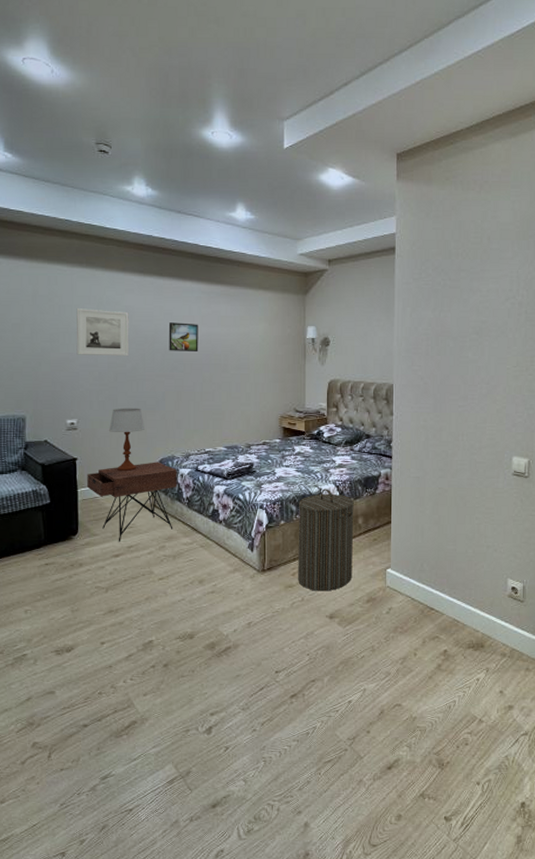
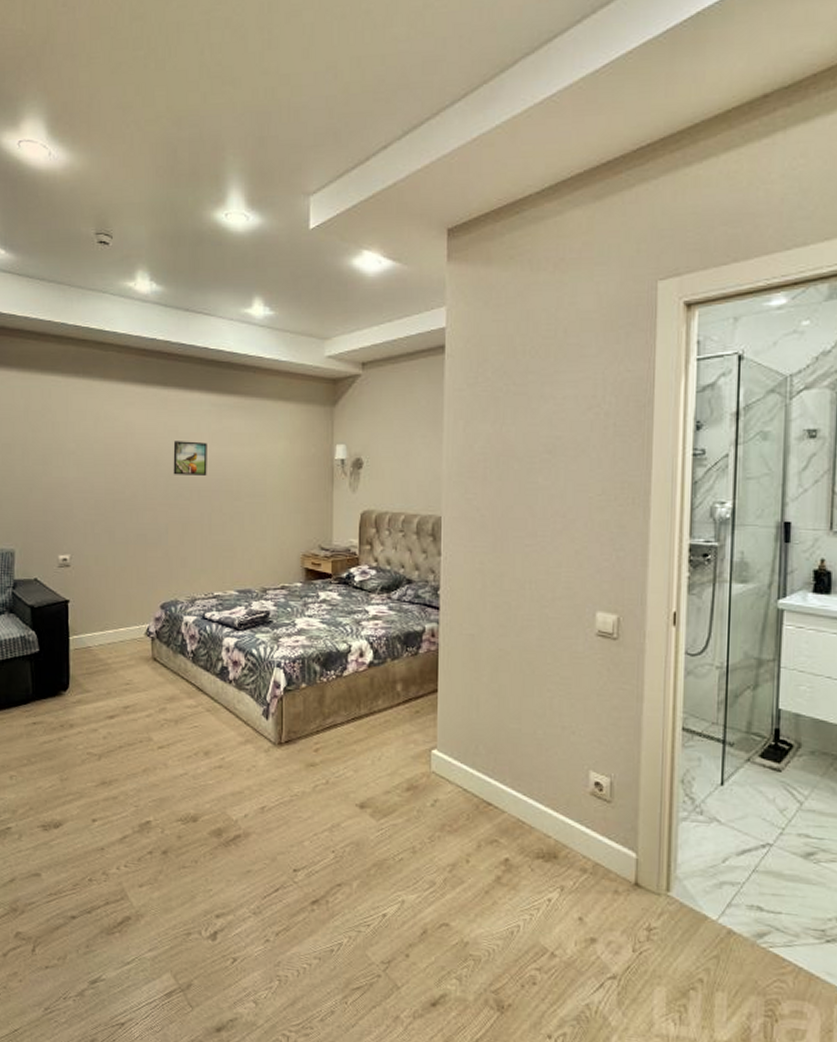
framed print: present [76,308,130,357] -> none [70,425,129,482]
nightstand: present [87,462,177,542] -> none [80,606,181,701]
table lamp: present [109,408,144,472] -> none [105,542,144,618]
laundry hamper: present [298,489,354,591] -> none [322,645,391,774]

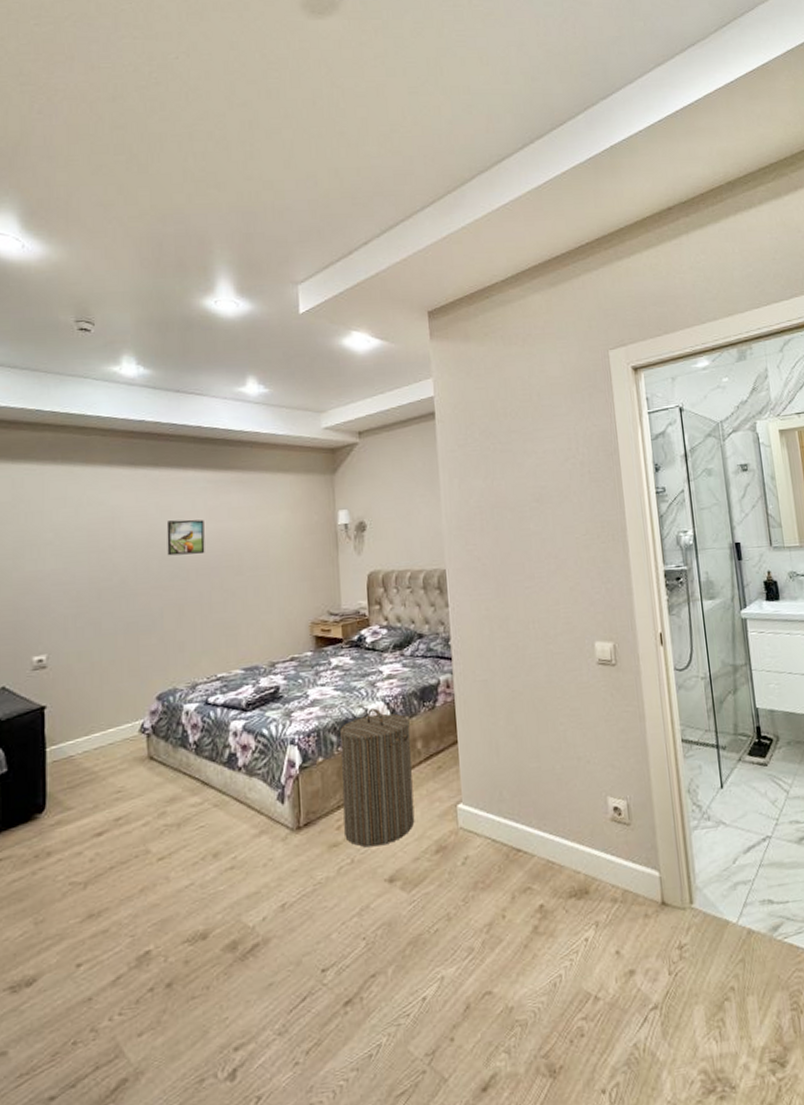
laundry hamper: none [322,645,391,774] -> present [340,708,415,847]

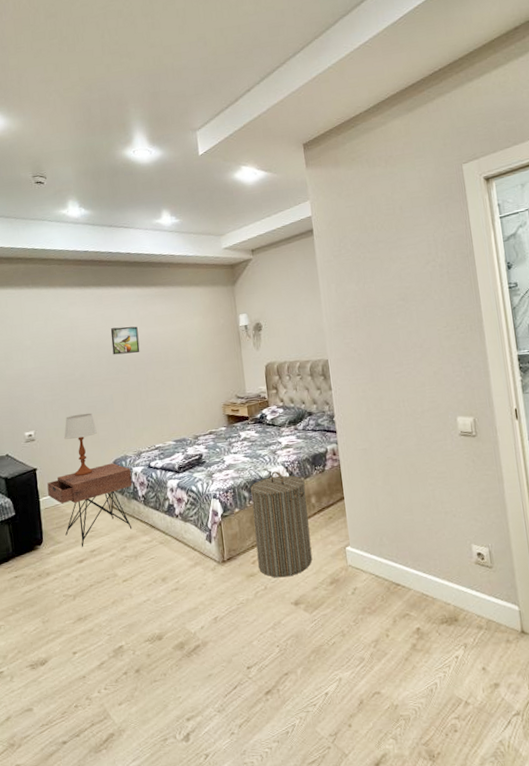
nightstand: none [59,698,181,814] -> present [47,463,133,547]
table lamp: none [90,631,137,717] -> present [64,413,97,477]

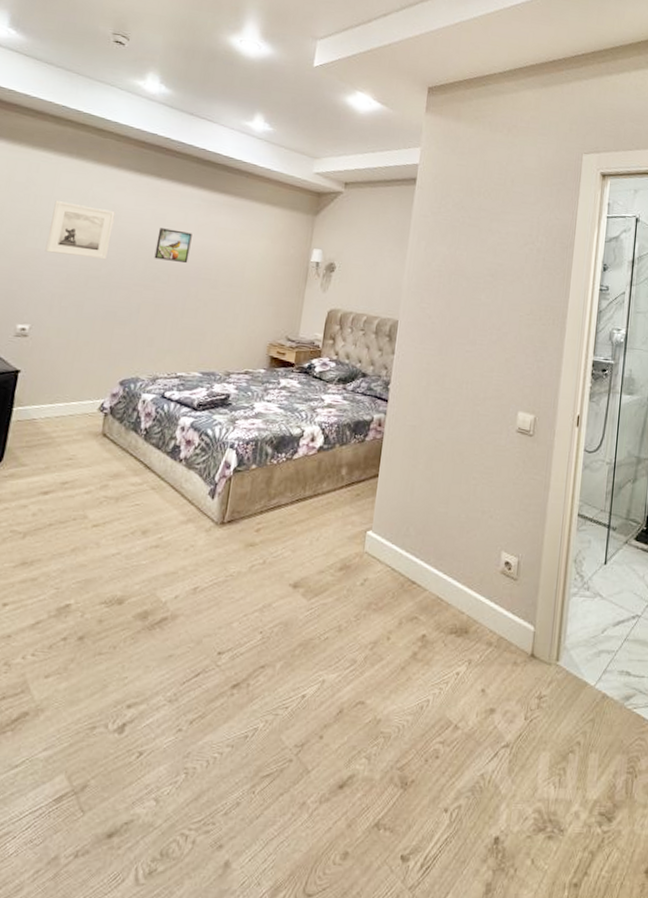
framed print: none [26,323,77,370] -> present [45,201,115,260]
nightstand: present [47,463,133,547] -> none [26,382,139,476]
table lamp: present [64,413,97,477] -> none [66,317,110,391]
laundry hamper: present [251,471,313,578] -> none [262,430,340,554]

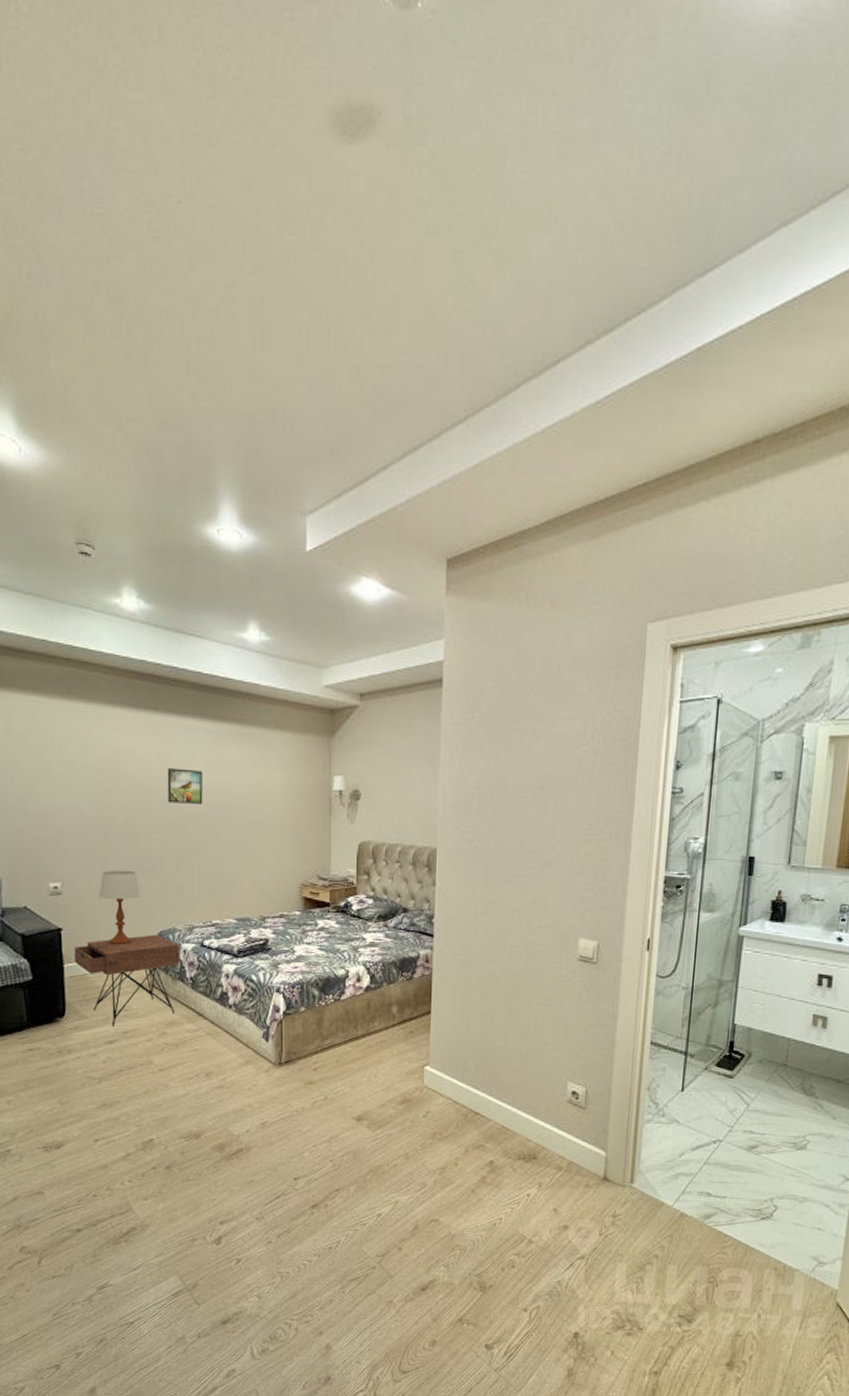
nightstand: none [26,382,139,476] -> present [74,934,179,1026]
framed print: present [45,201,115,260] -> none [57,749,121,809]
table lamp: none [66,317,110,391] -> present [99,870,140,945]

